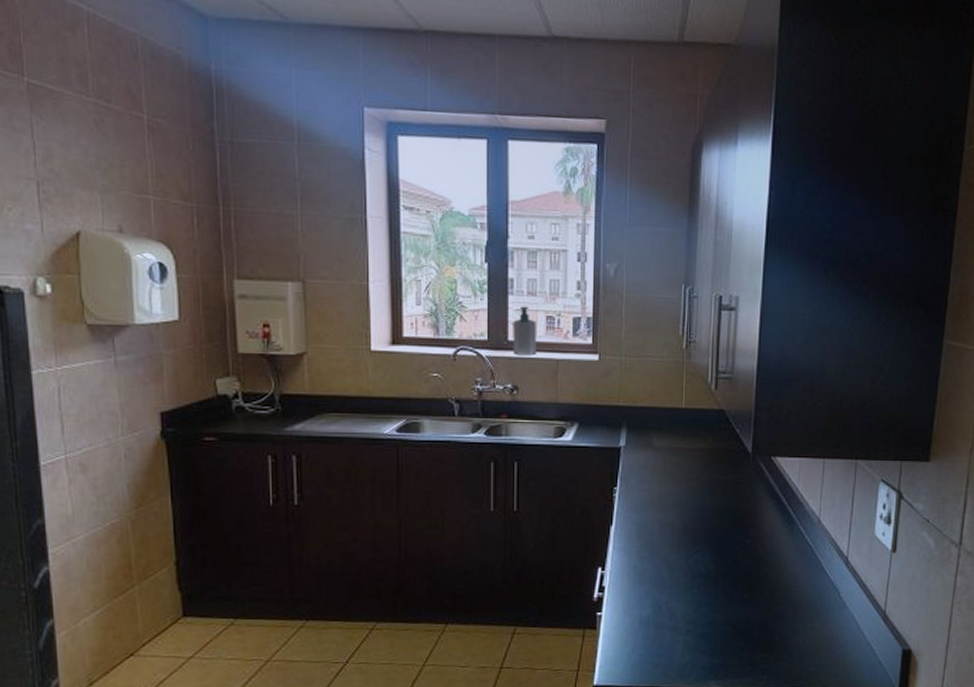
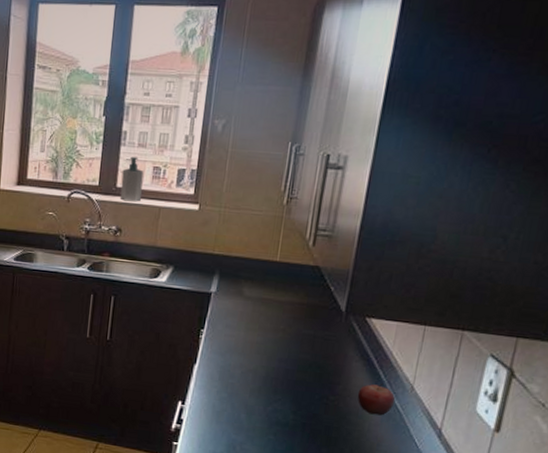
fruit: none [771,521,806,552] -> present [357,384,396,416]

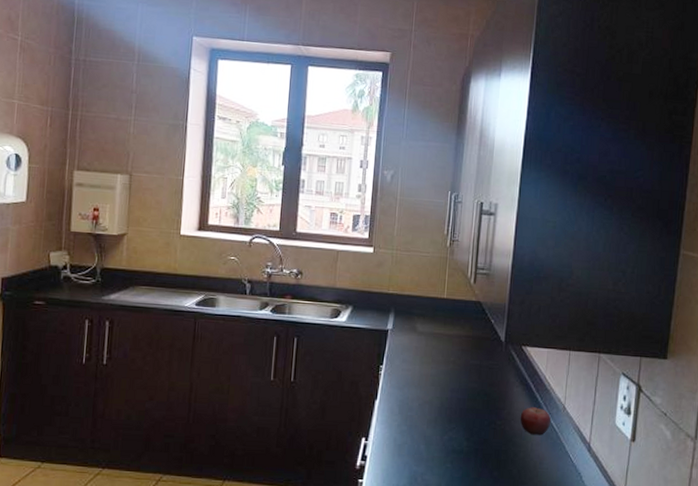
soap bottle: present [120,156,144,203] -> none [300,203,322,247]

